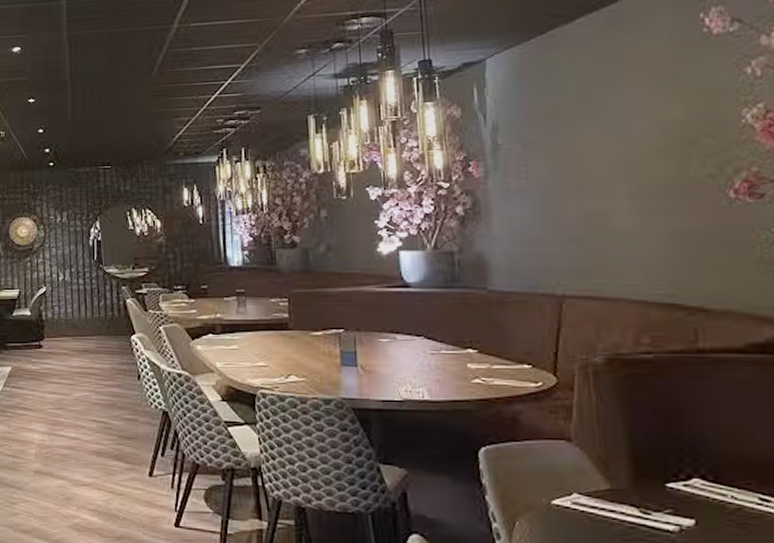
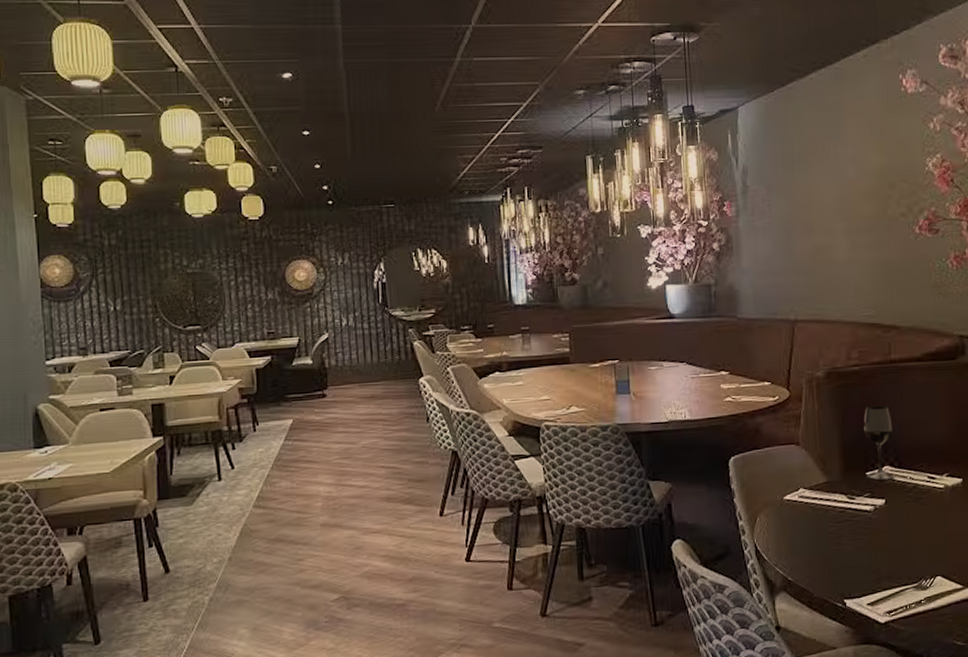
wine glass: none [660,402,709,496] -> present [863,405,895,481]

